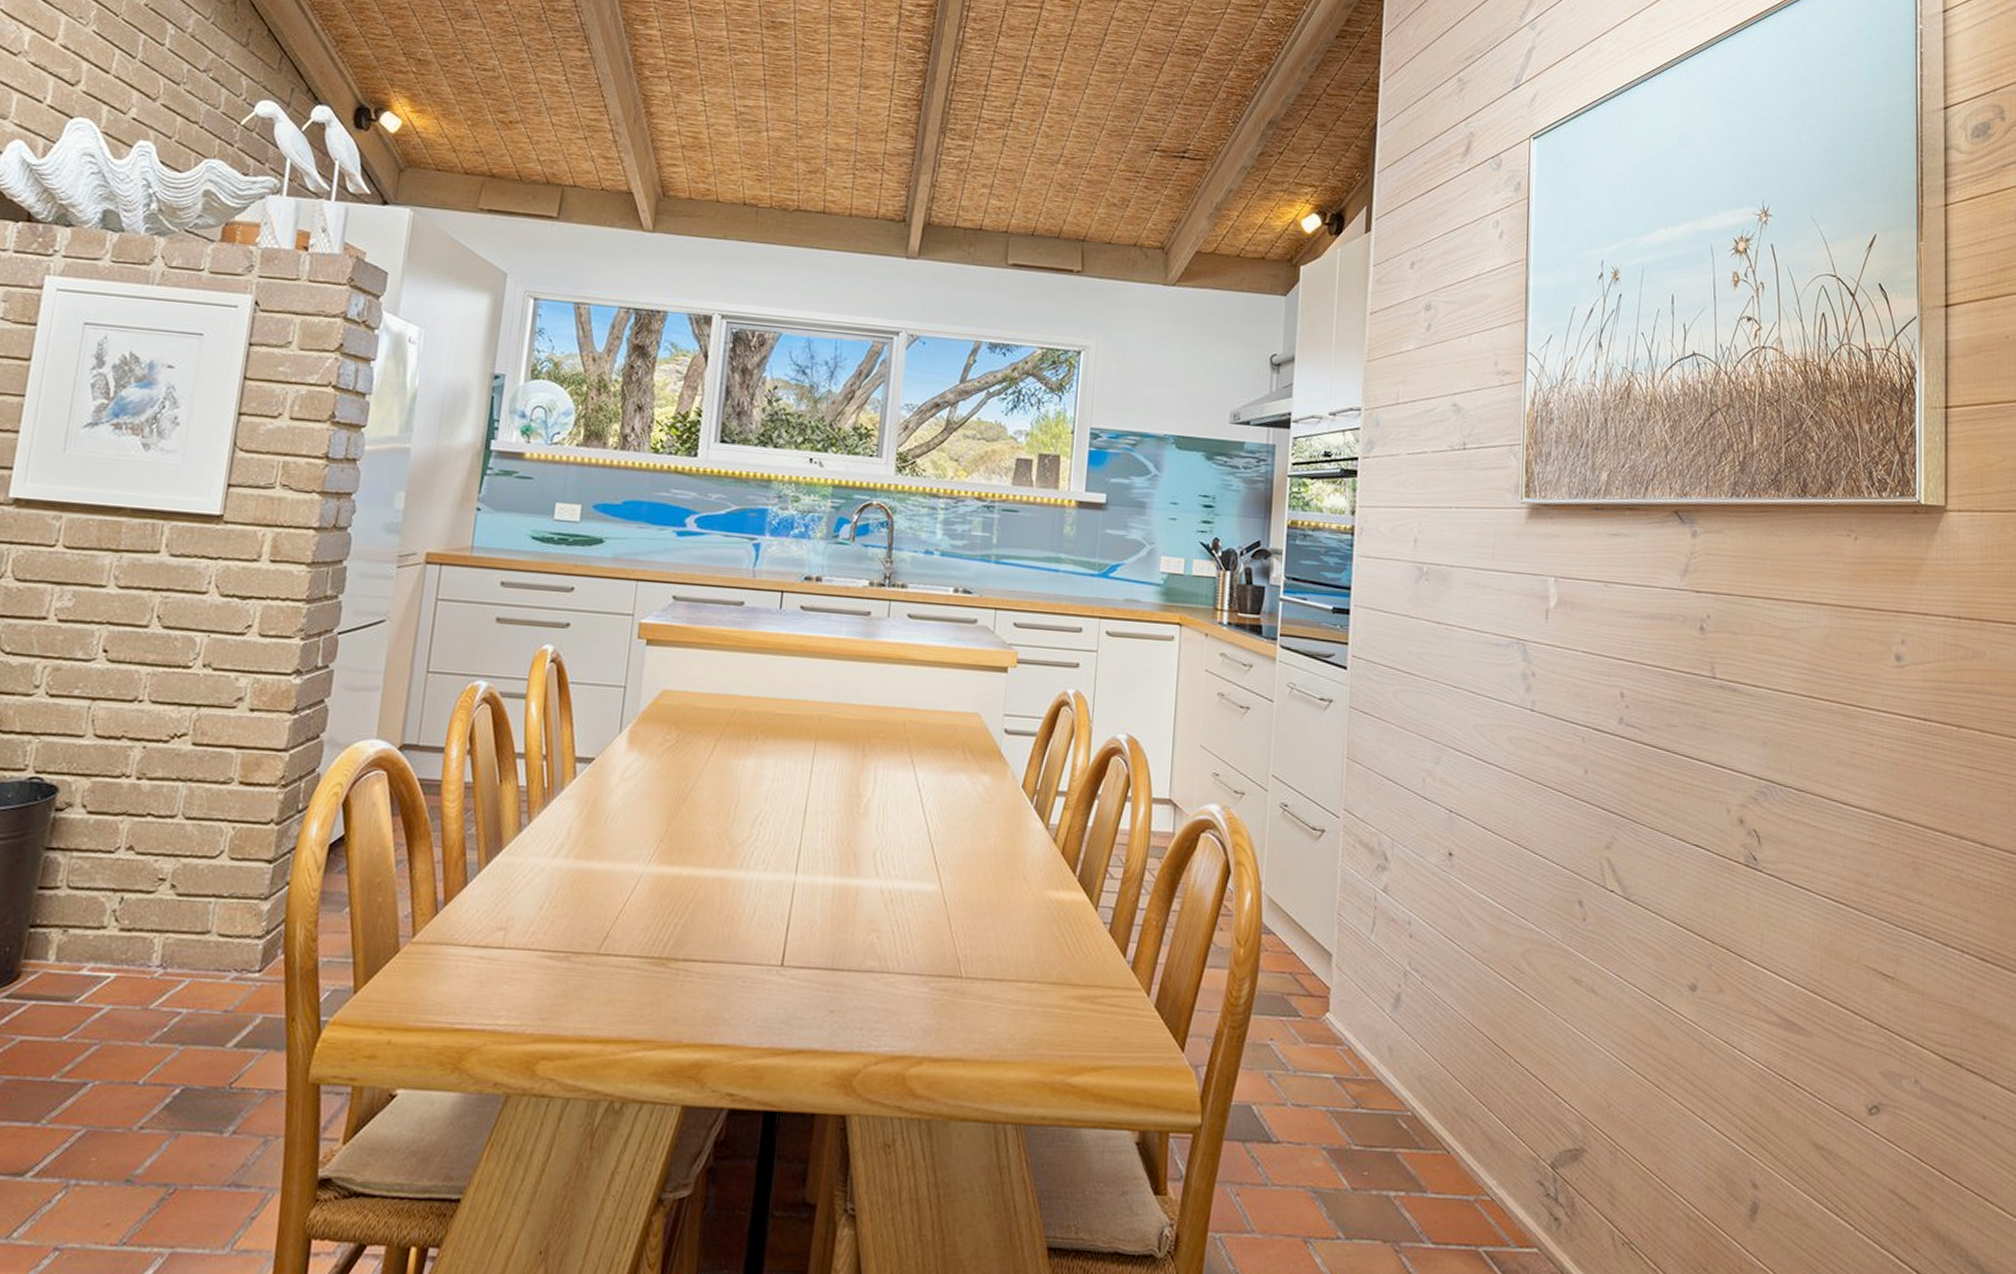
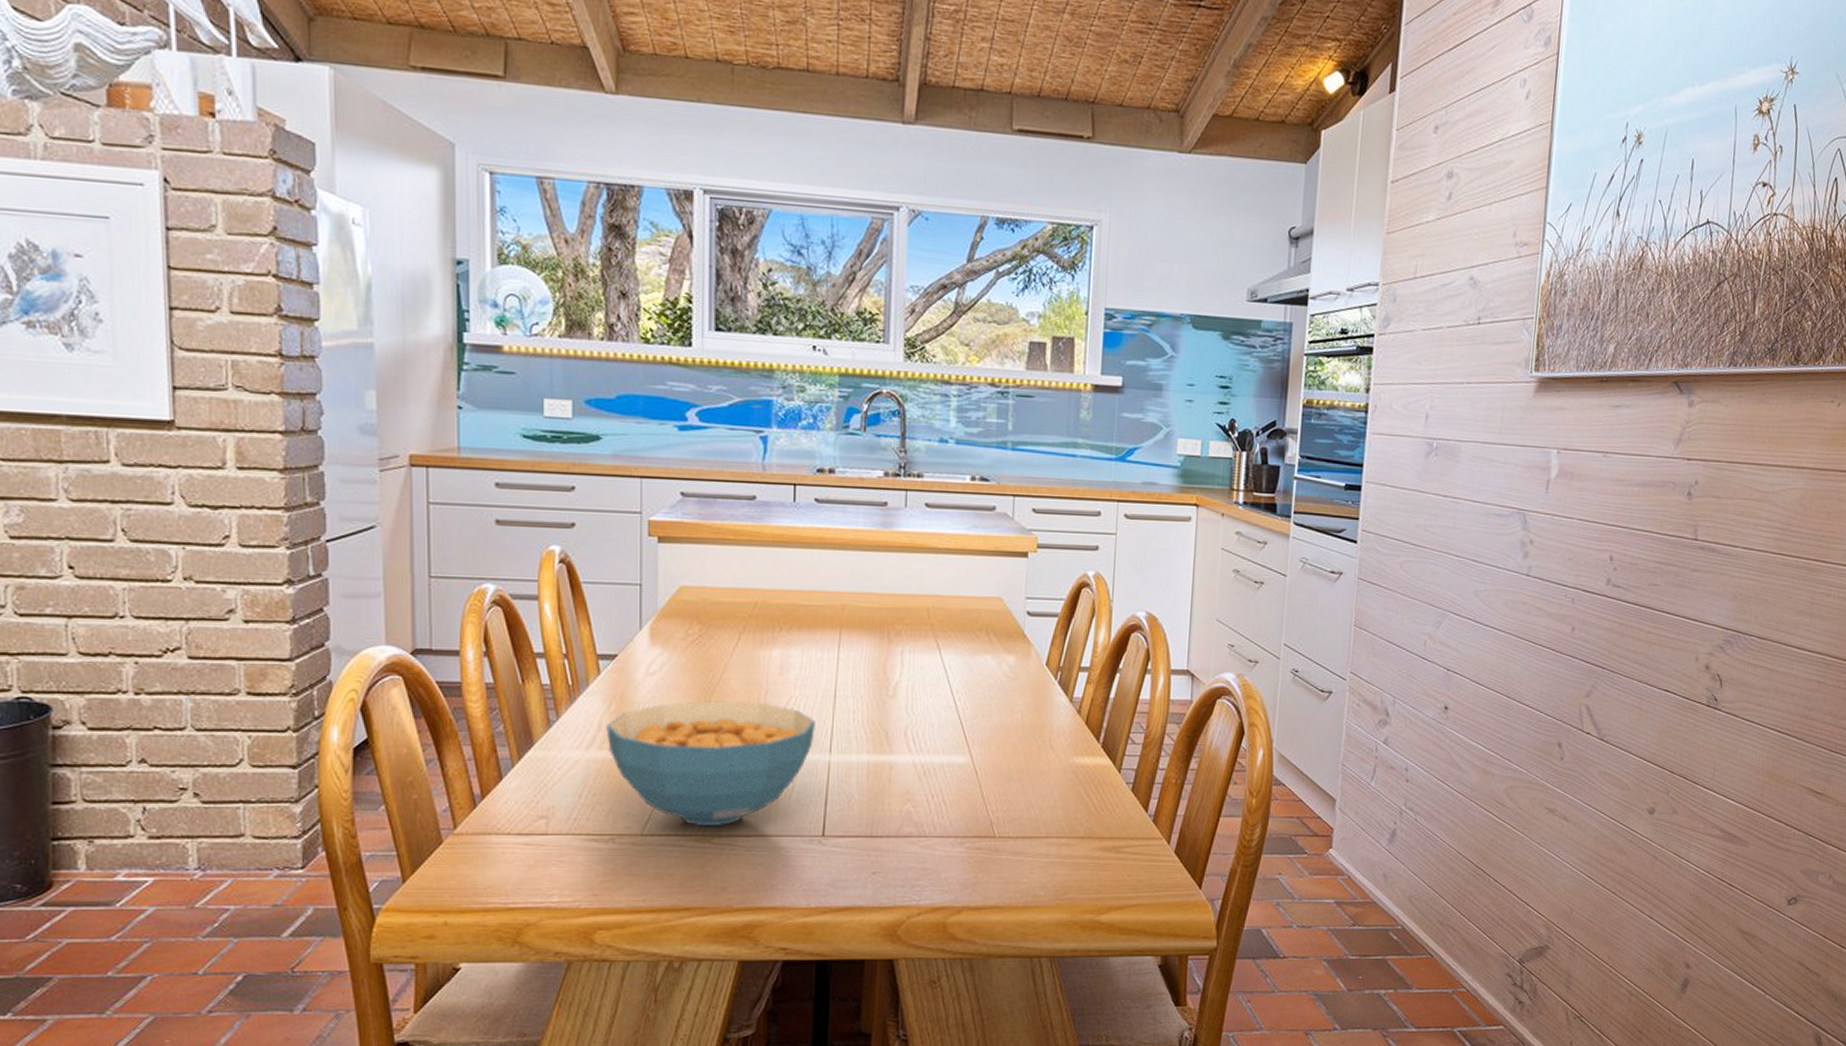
cereal bowl: none [574,811,783,948] -> present [606,701,815,825]

